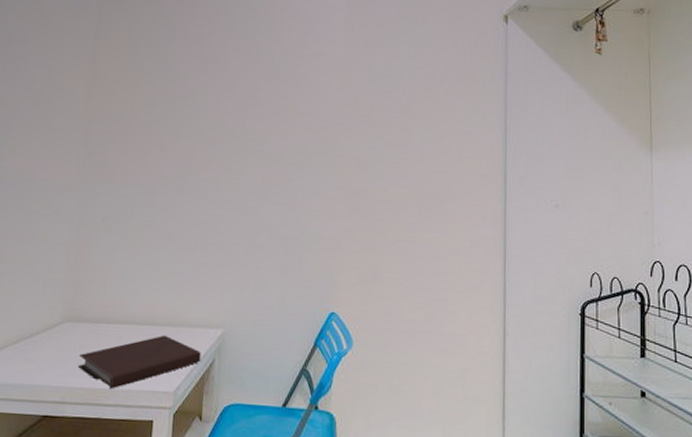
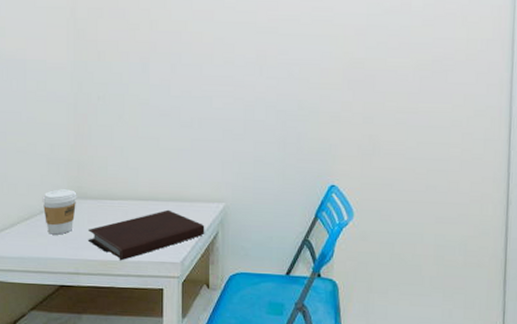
coffee cup: none [34,311,72,360] -> present [42,189,77,235]

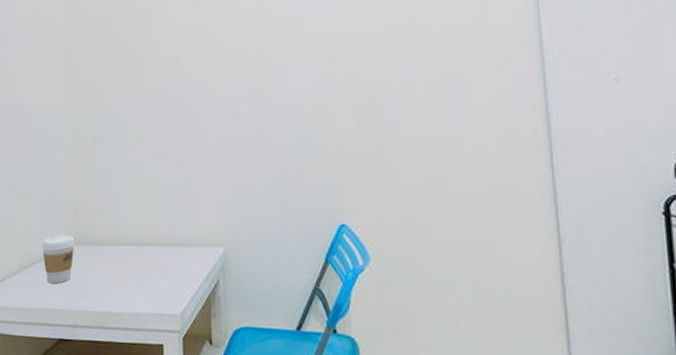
notebook: present [89,209,205,261] -> none [86,255,205,313]

